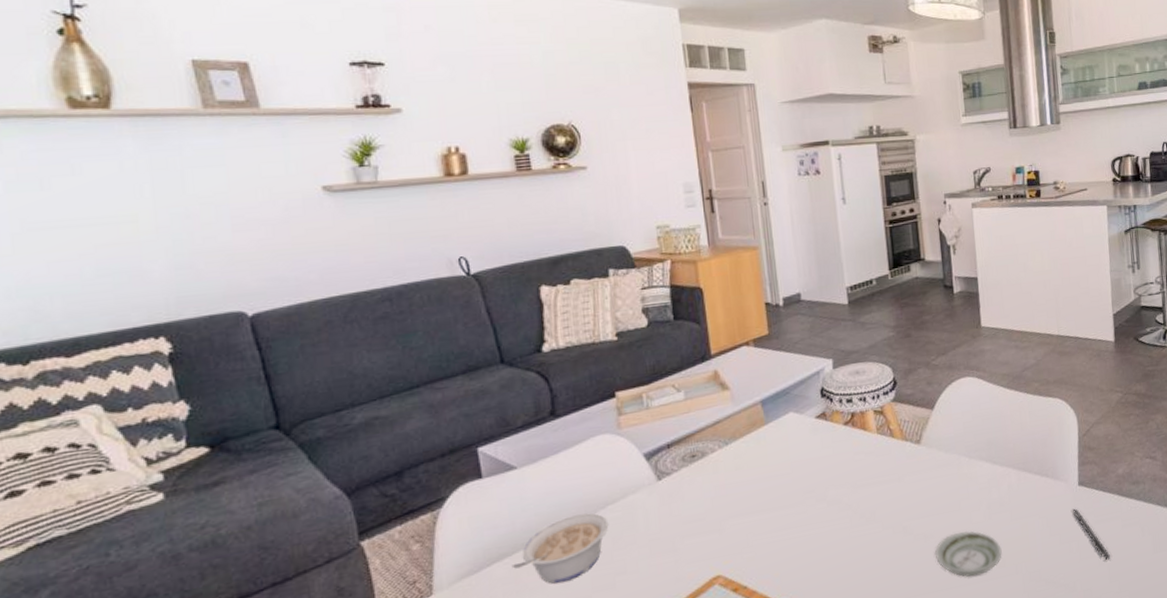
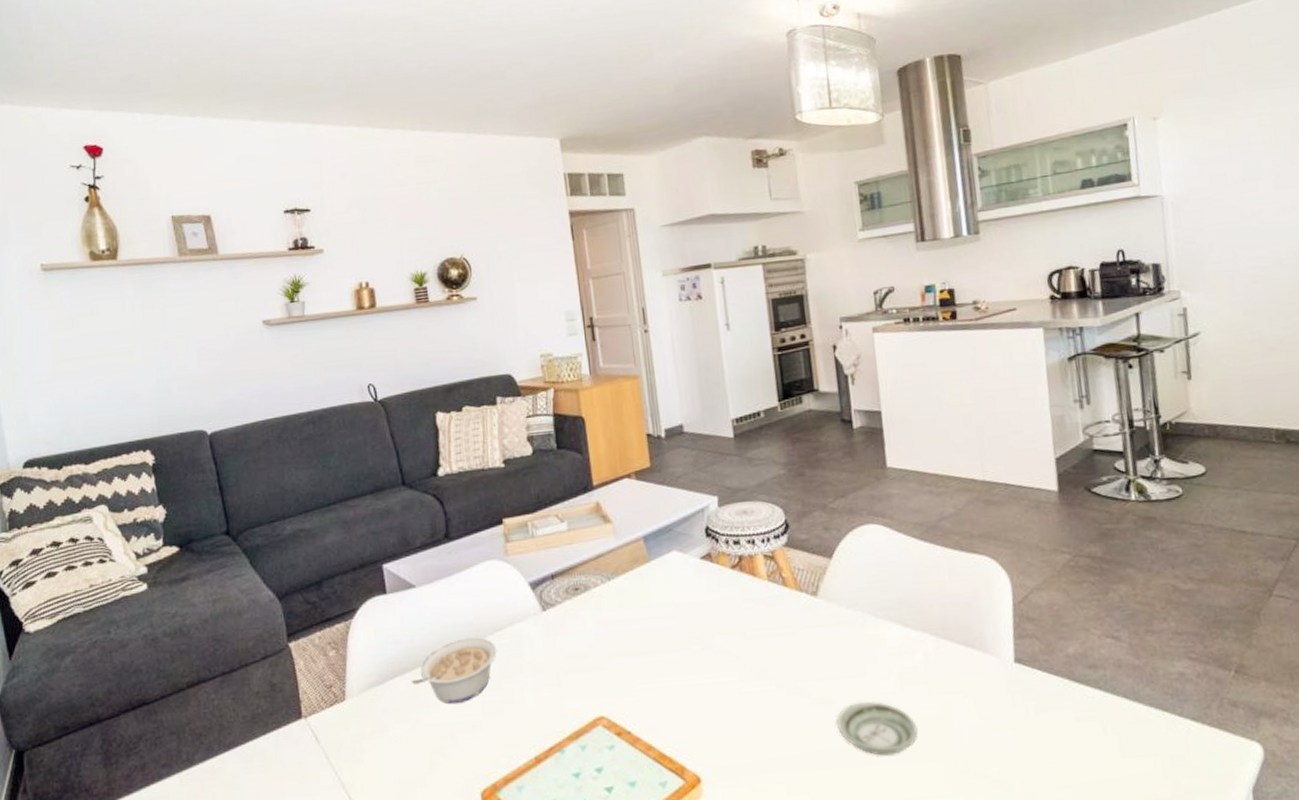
pen: present [1073,508,1111,561] -> none [1008,690,1062,759]

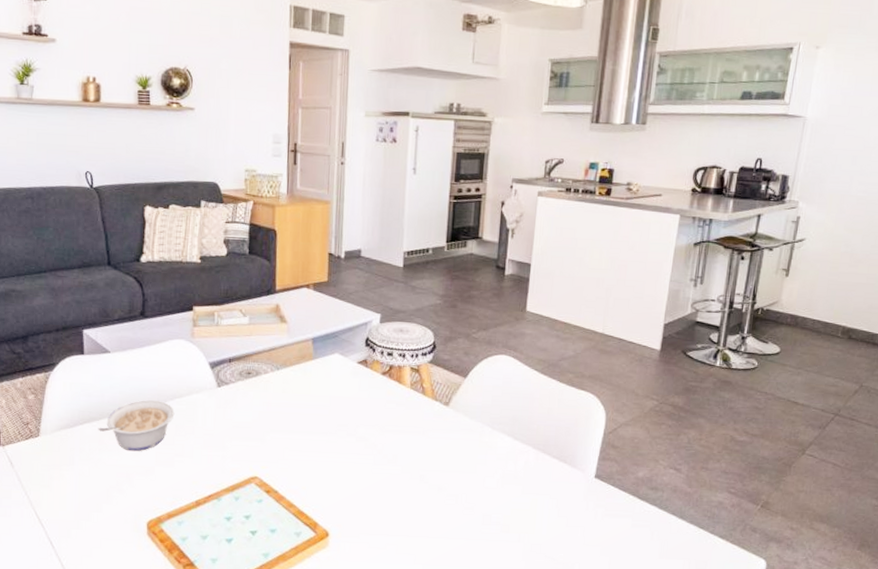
saucer: present [836,700,918,756] -> none [444,492,508,534]

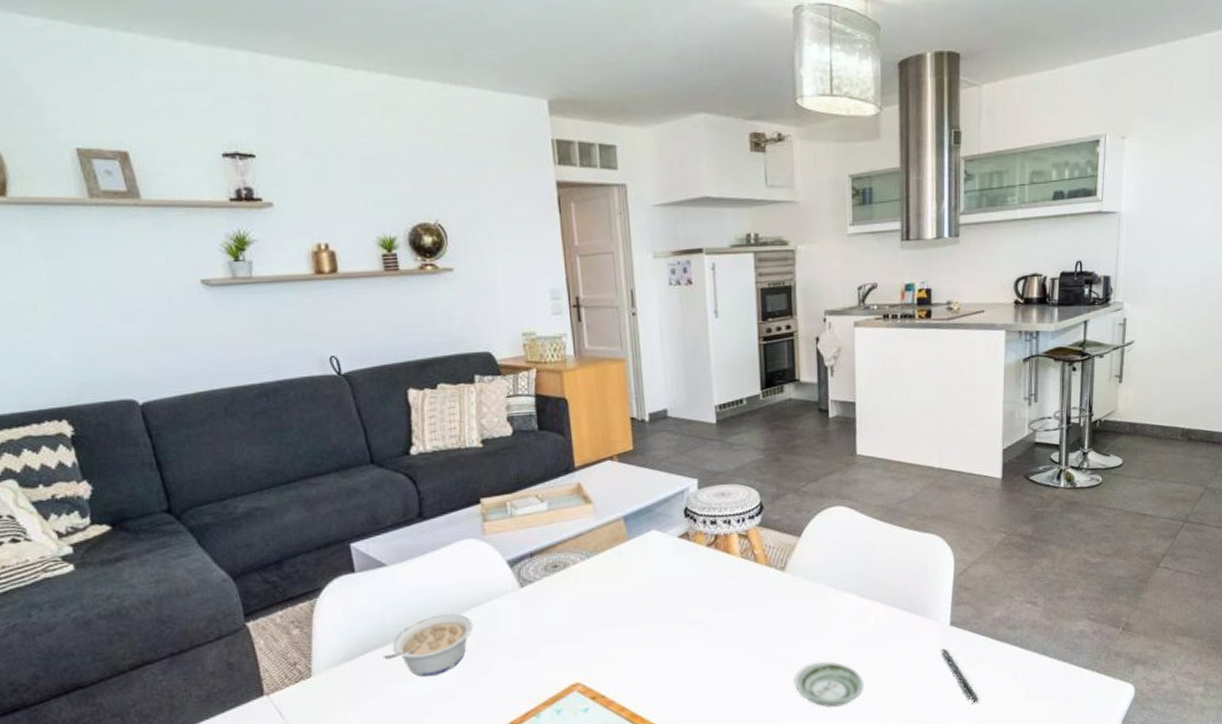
saucer: none [444,492,508,534] -> present [794,661,864,707]
pen: none [584,498,615,553] -> present [942,648,980,704]

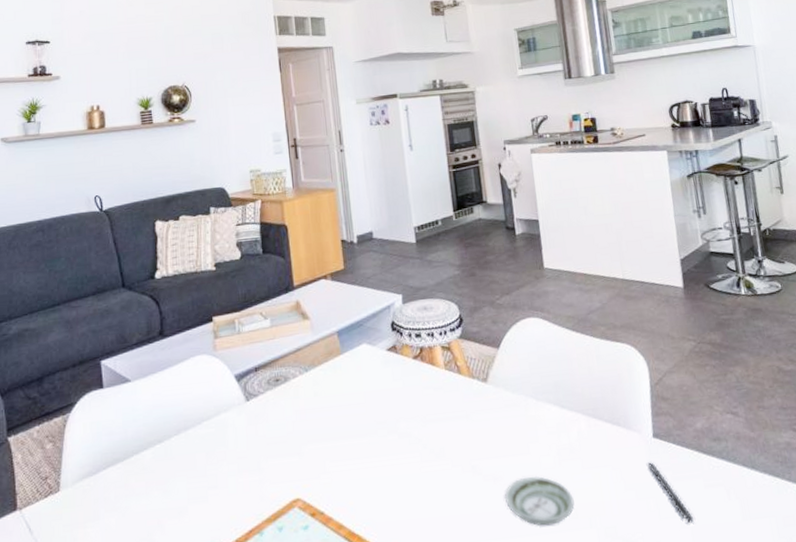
legume: present [382,613,474,677] -> none [123,427,204,492]

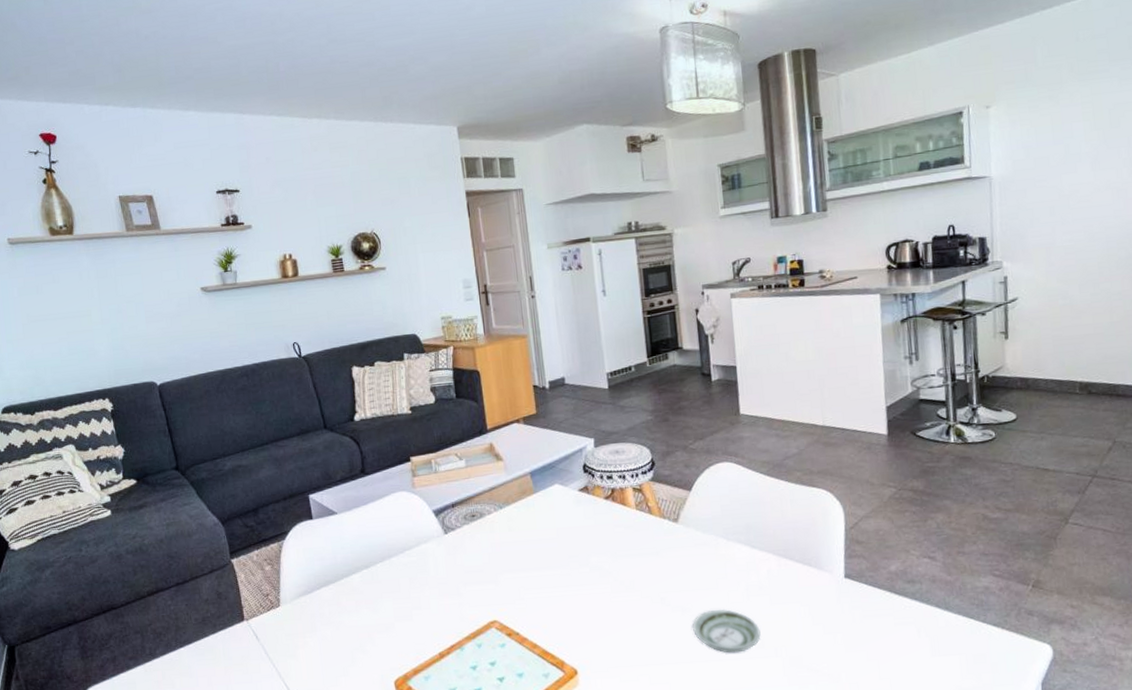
pen: present [648,462,694,523] -> none [838,600,881,657]

